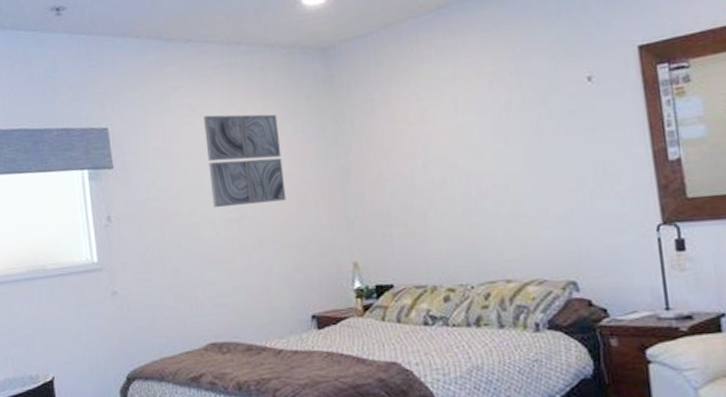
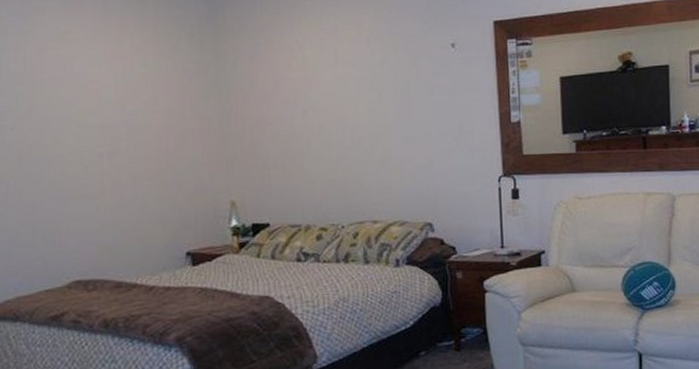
wall art: present [204,114,286,208] -> none [73,43,163,141]

